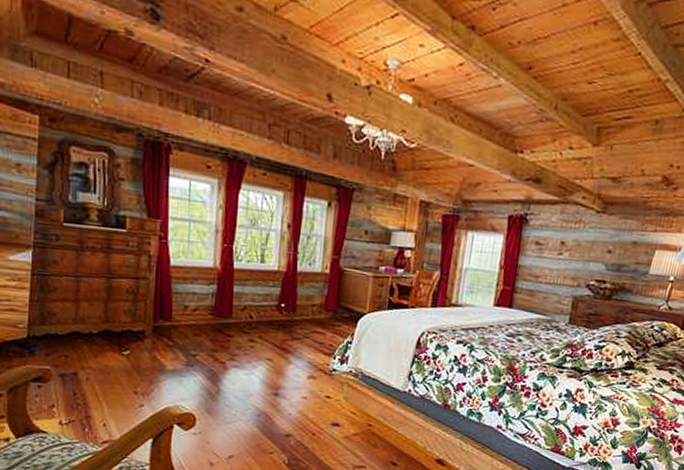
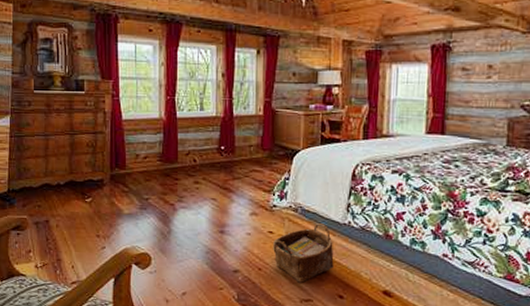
woven basket: none [329,389,392,449] -> present [273,222,334,283]

